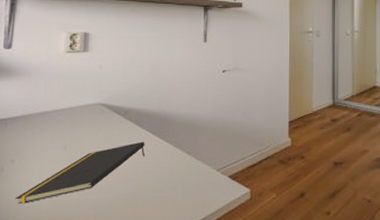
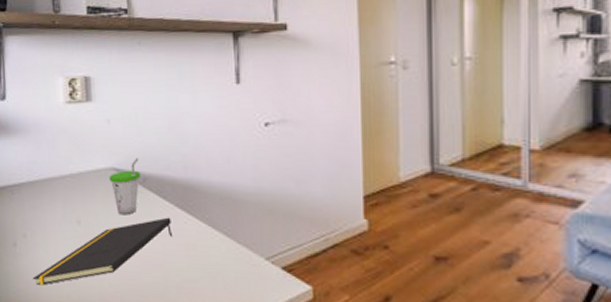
cup: none [96,95,123,141] -> present [109,158,140,215]

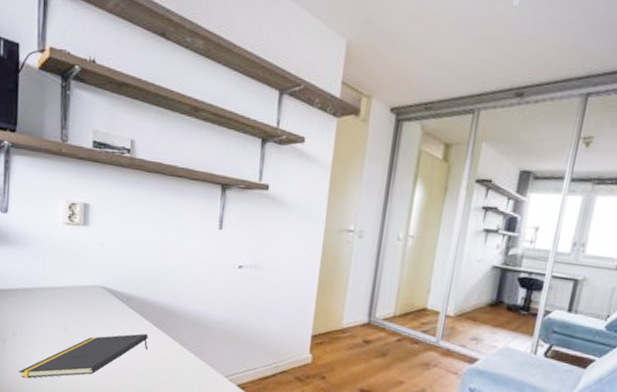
cup: present [109,158,140,215] -> none [97,280,125,328]

